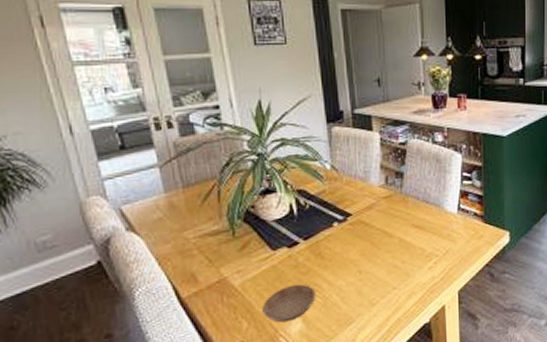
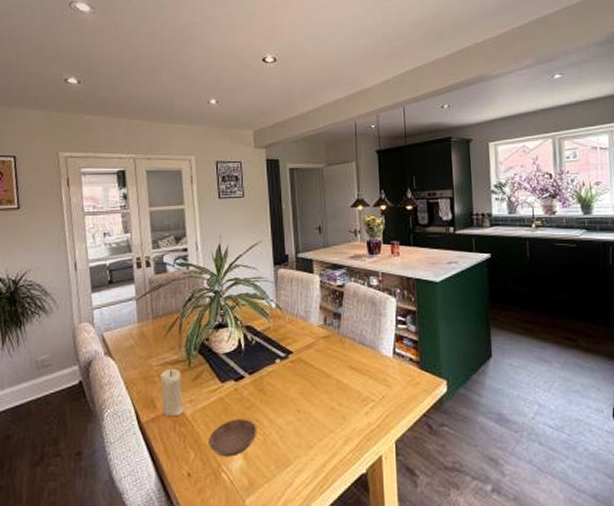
candle: none [199,240,233,289] -> present [160,369,185,417]

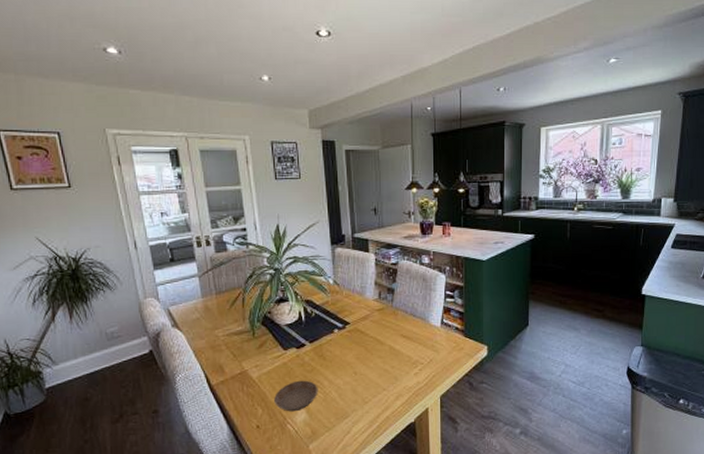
candle: present [160,369,185,417] -> none [227,339,251,380]

